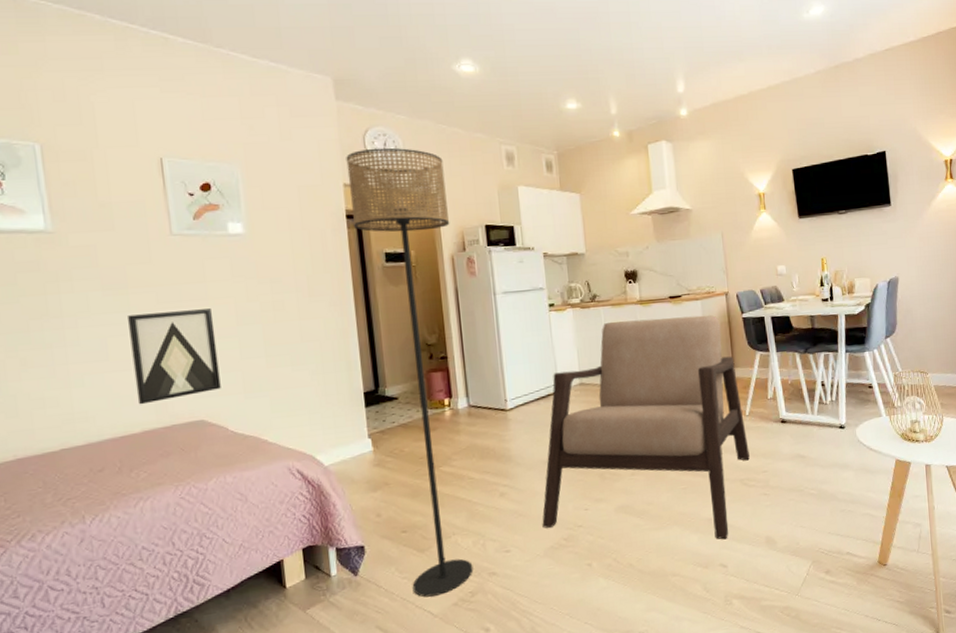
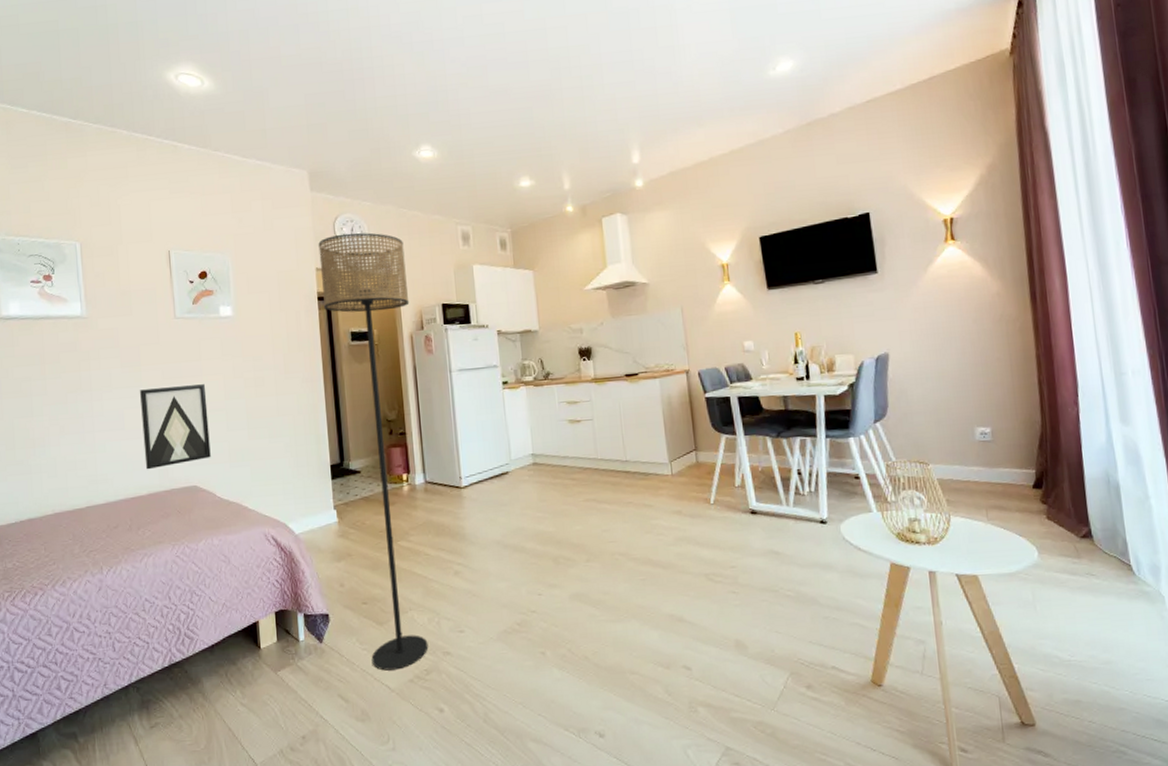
armchair: present [542,315,750,540] -> none [495,394,715,639]

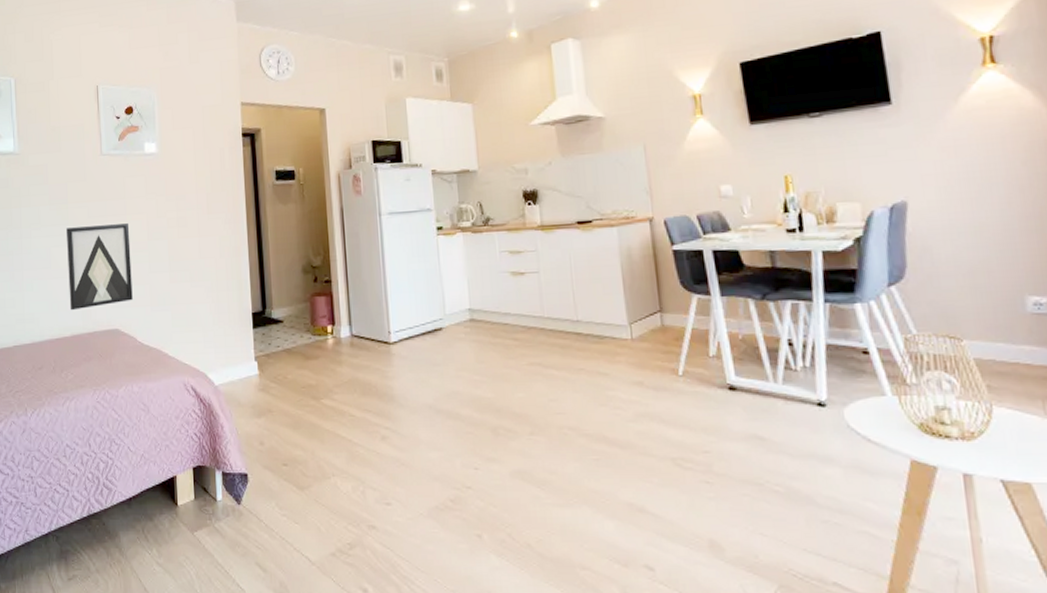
floor lamp: present [318,232,429,671] -> none [244,64,352,541]

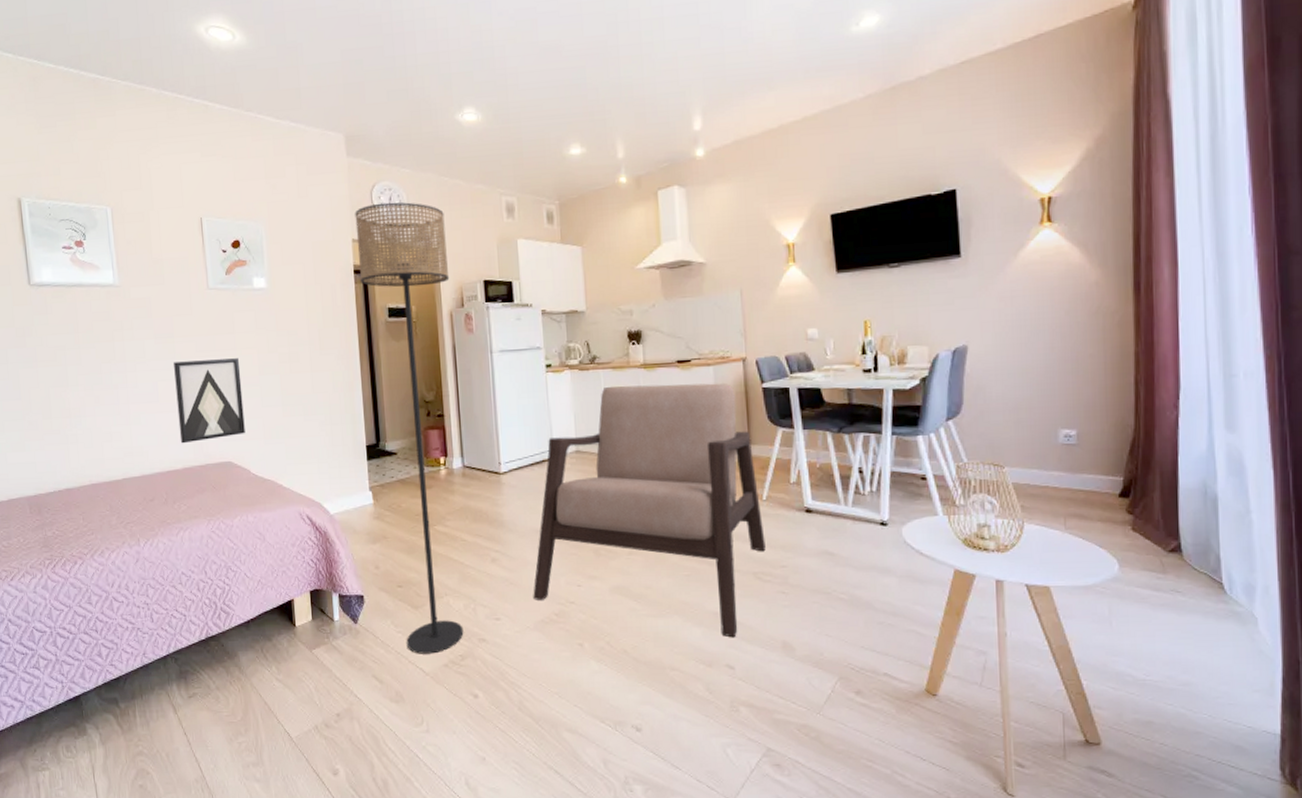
floor lamp: none [244,64,352,541] -> present [355,202,464,654]
armchair: none [426,245,685,534] -> present [533,383,766,638]

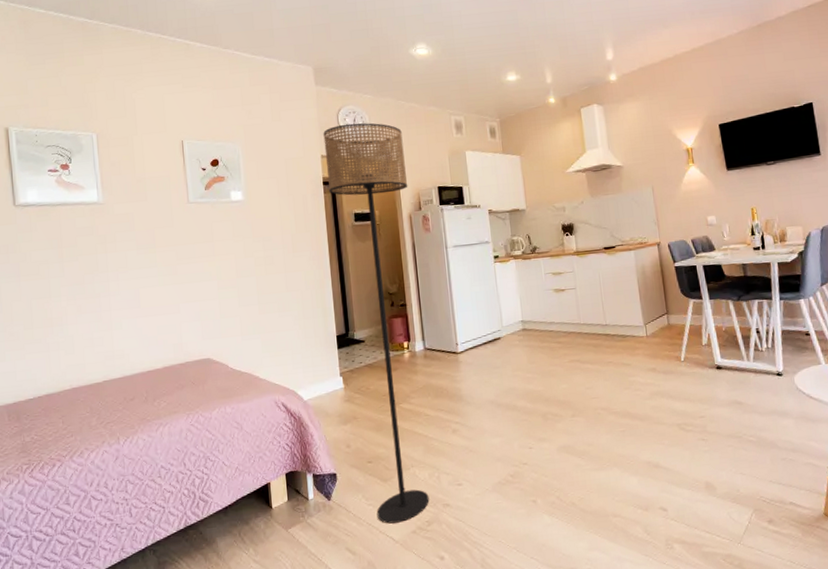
wall art: present [173,358,245,444] -> none [154,264,224,345]
armchair: present [533,383,766,638] -> none [490,264,686,483]

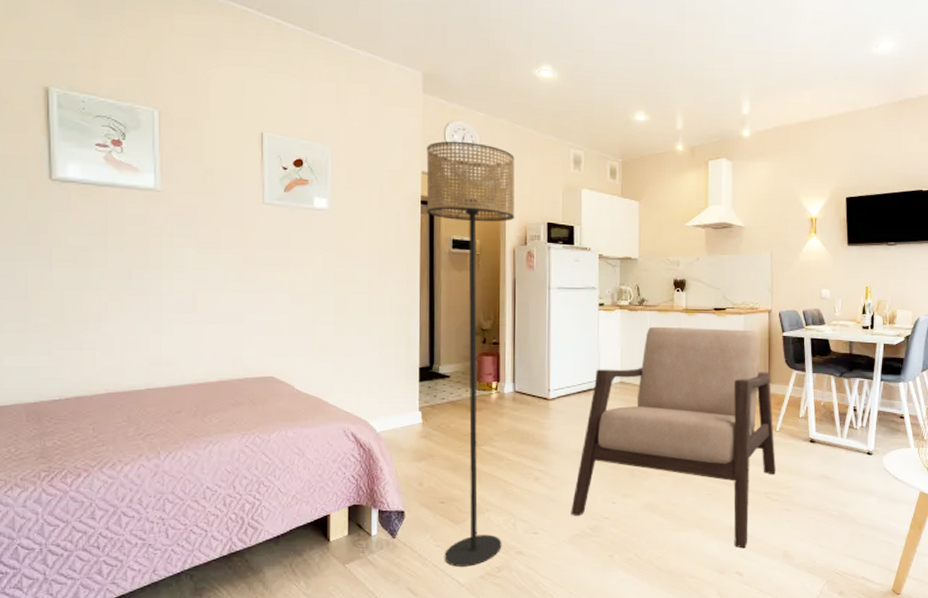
armchair: none [490,264,686,483] -> present [571,326,776,549]

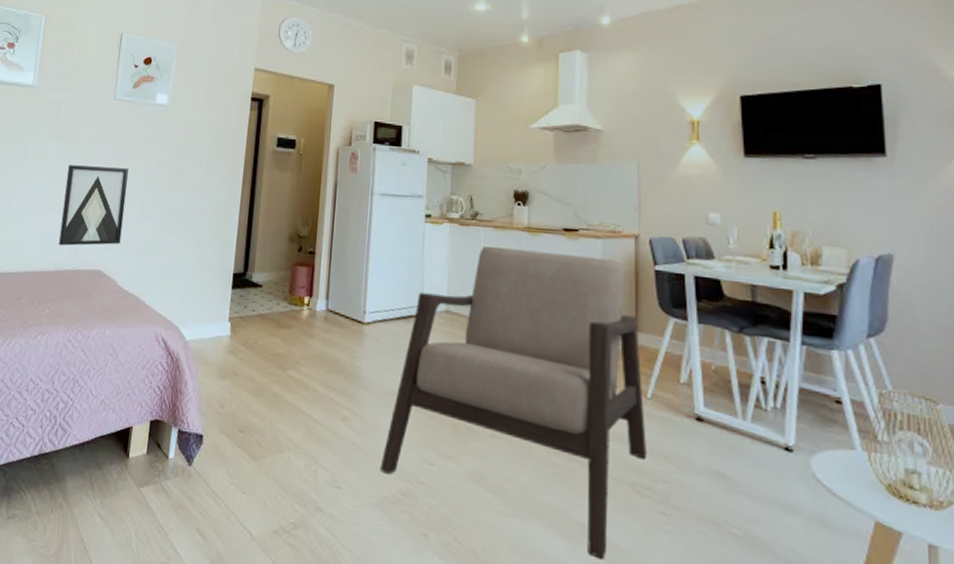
wall art: none [216,273,292,356] -> present [58,165,129,246]
floor lamp: present [426,141,515,567] -> none [238,37,345,516]

